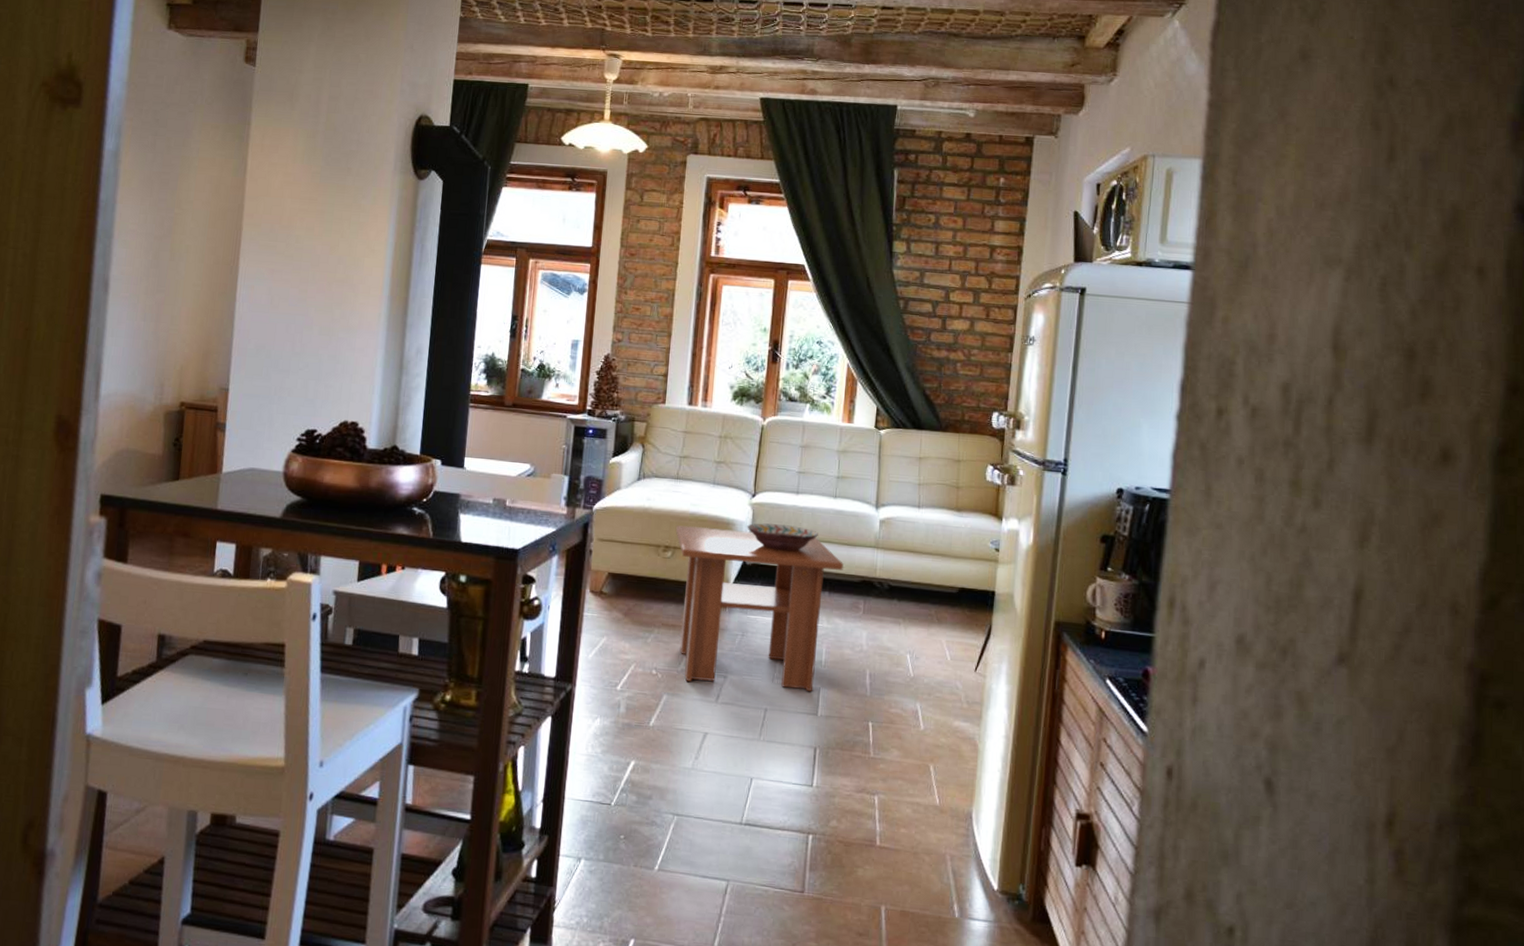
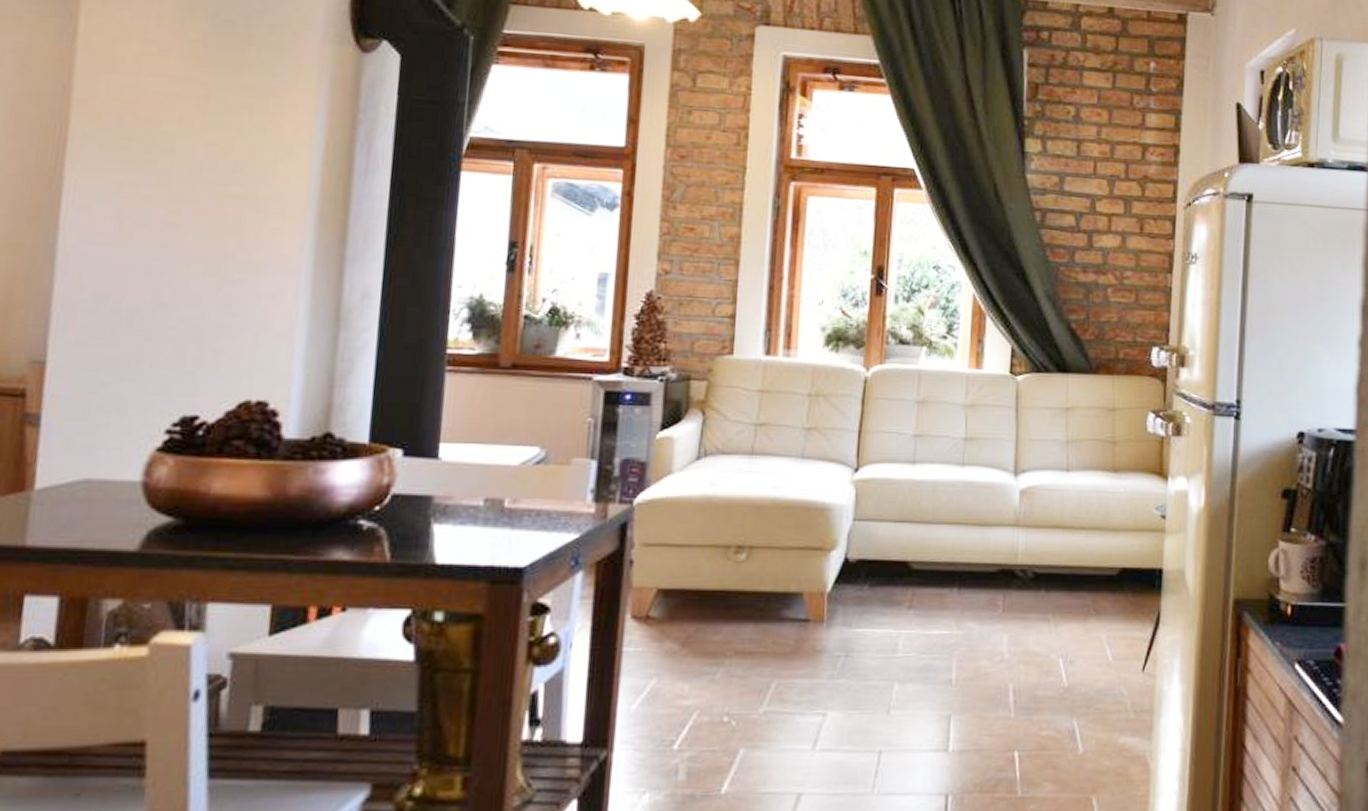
coffee table: present [676,525,843,692] -> none [752,517,976,726]
decorative bowl: present [747,523,818,552] -> none [848,505,942,540]

